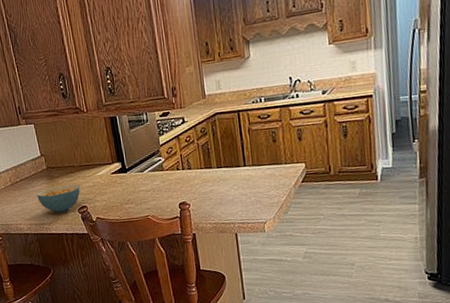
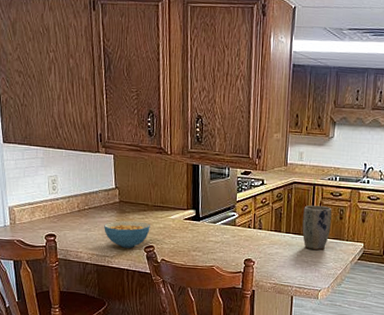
plant pot: none [231,131,265,181] -> present [302,205,332,250]

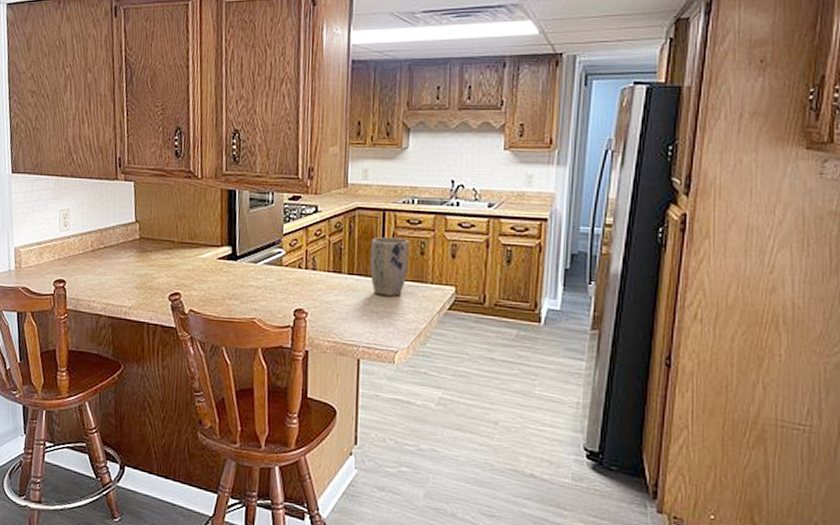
cereal bowl: present [104,220,150,248] -> none [121,261,176,296]

